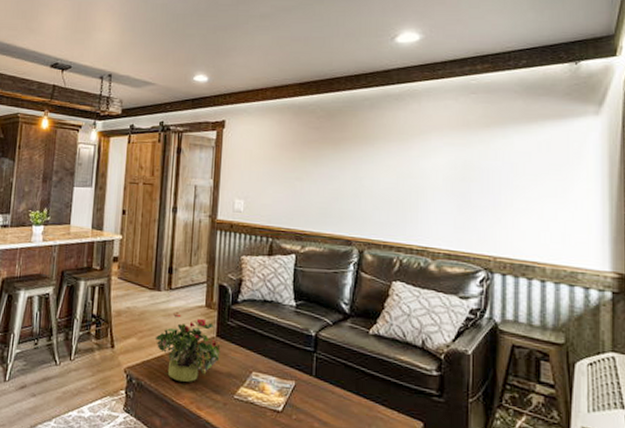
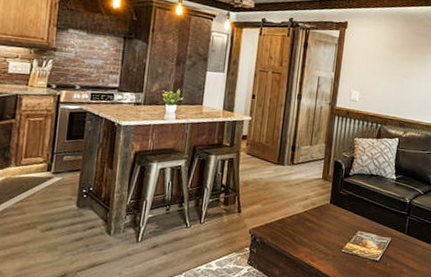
potted plant: present [155,312,222,382] -> none [277,183,334,240]

